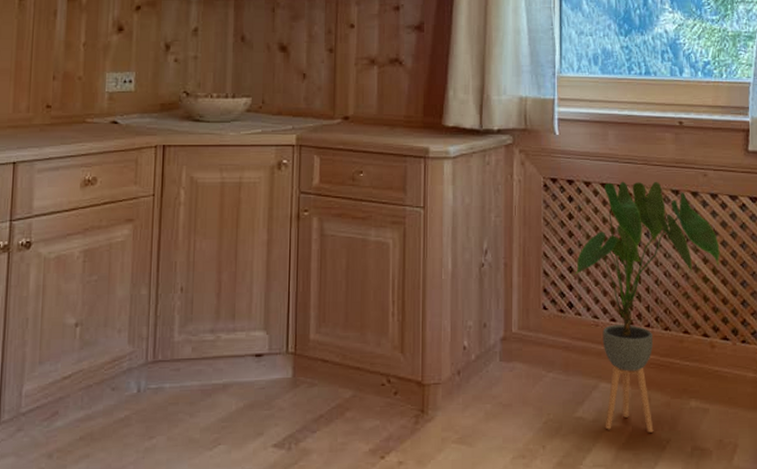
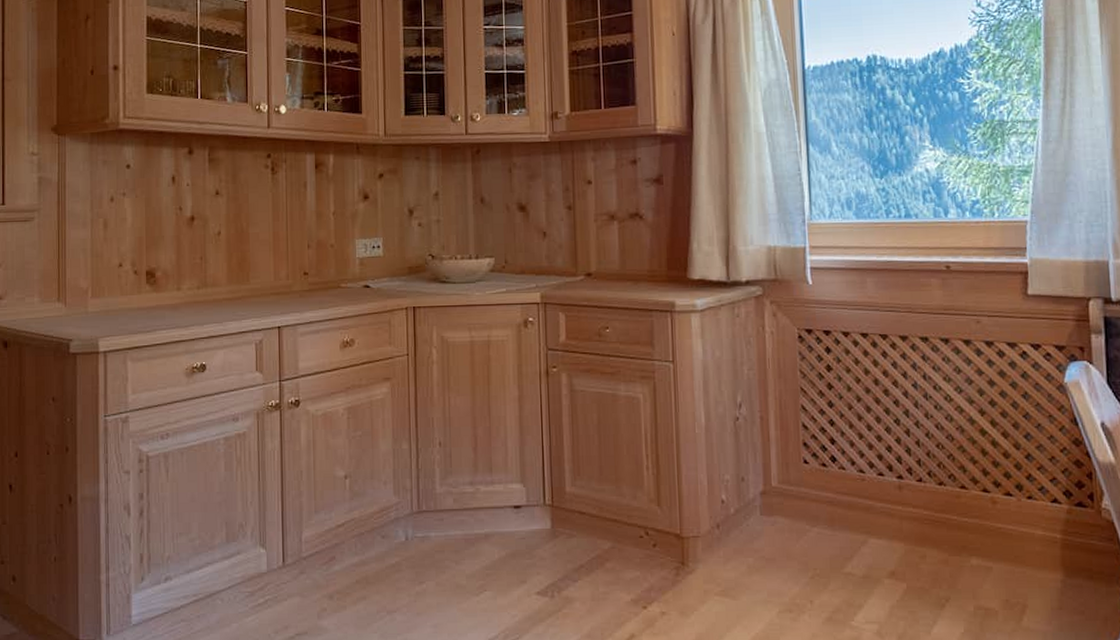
house plant: present [574,181,720,433] -> none [835,329,999,590]

